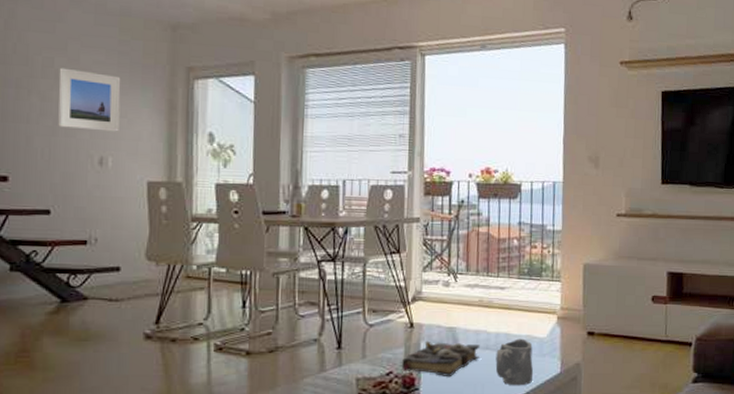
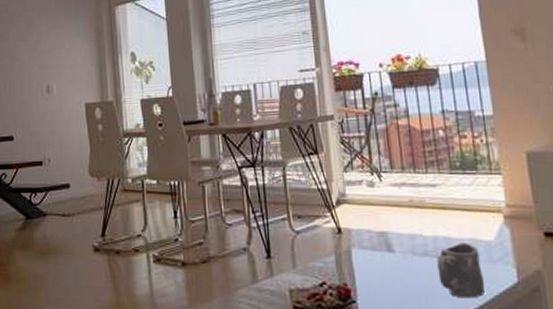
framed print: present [58,67,121,132] -> none [12,11,60,63]
book: present [401,340,481,378] -> none [333,247,420,289]

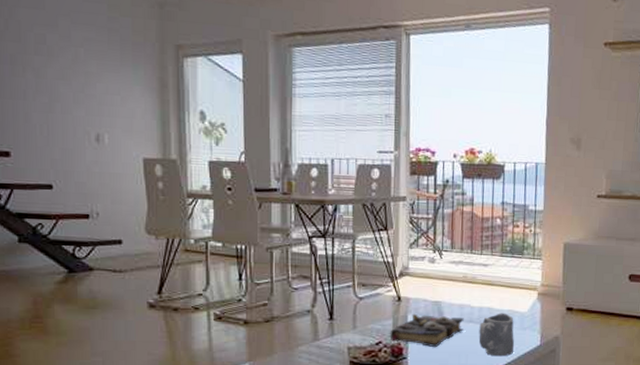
book: none [333,247,420,289] -> present [389,313,465,348]

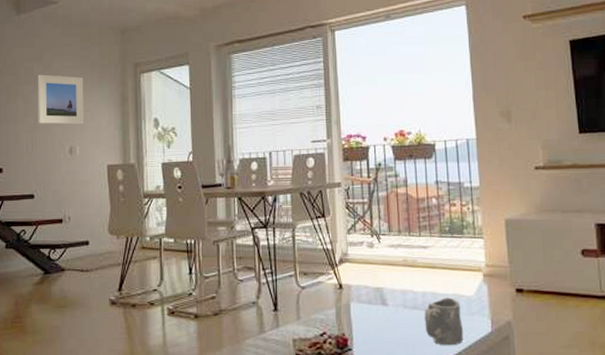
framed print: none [51,44,113,109] -> present [37,74,84,125]
book: present [389,313,465,348] -> none [333,301,409,338]

